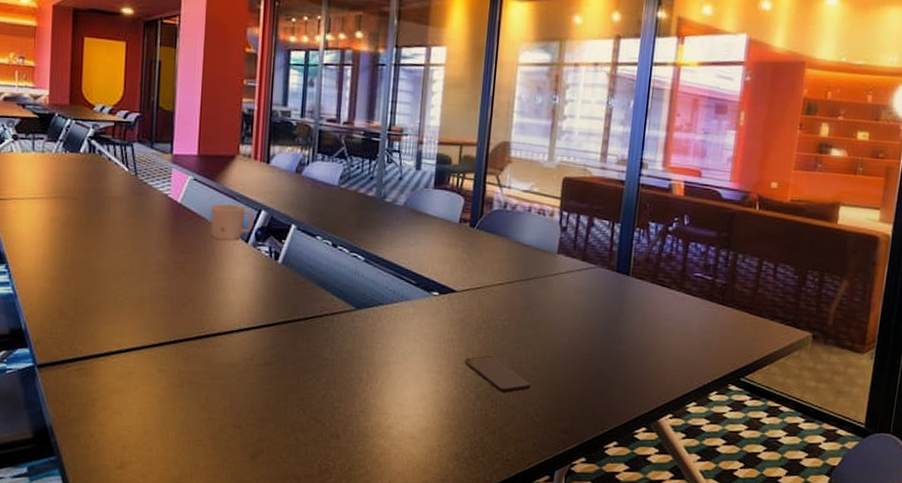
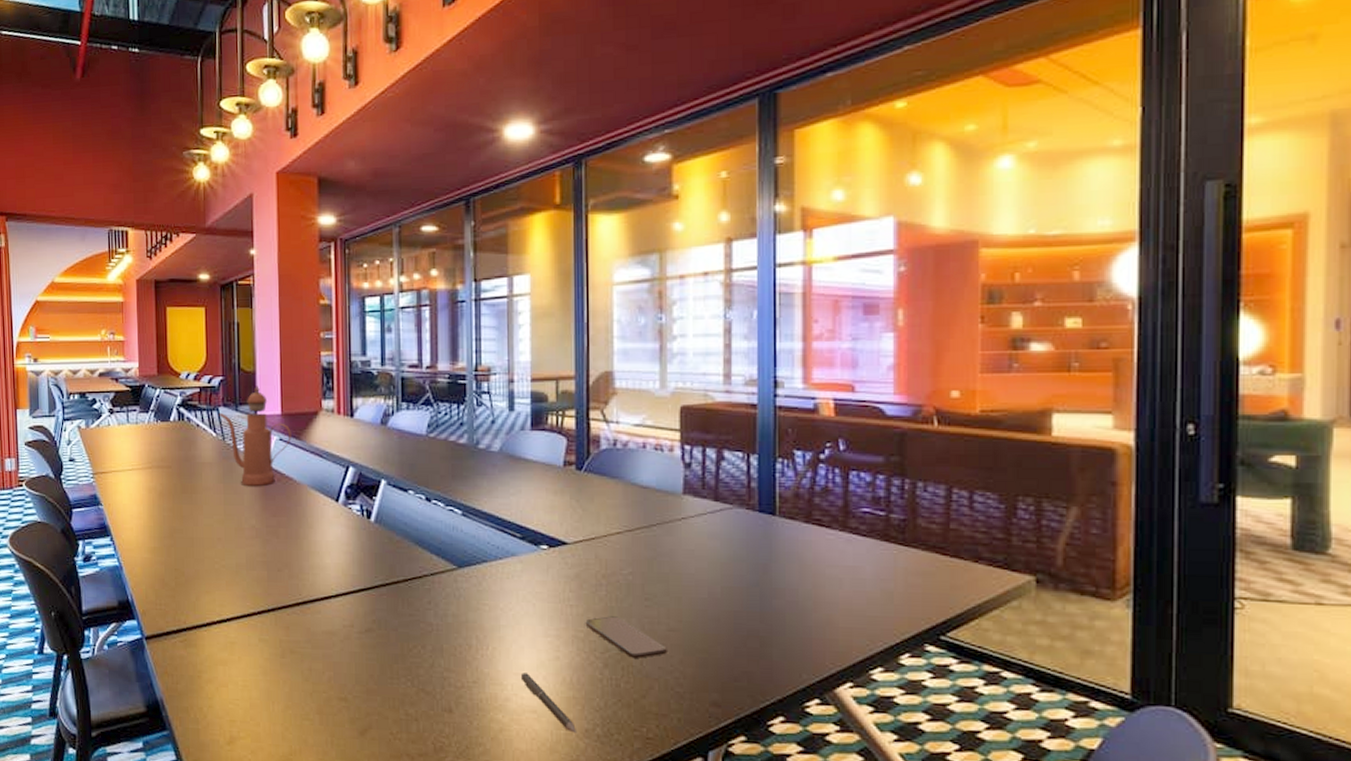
coffeepot: none [132,125,207,224] -> present [219,386,291,487]
mug: present [210,203,254,241] -> none [299,463,343,502]
pen: none [403,404,448,456] -> present [520,673,578,733]

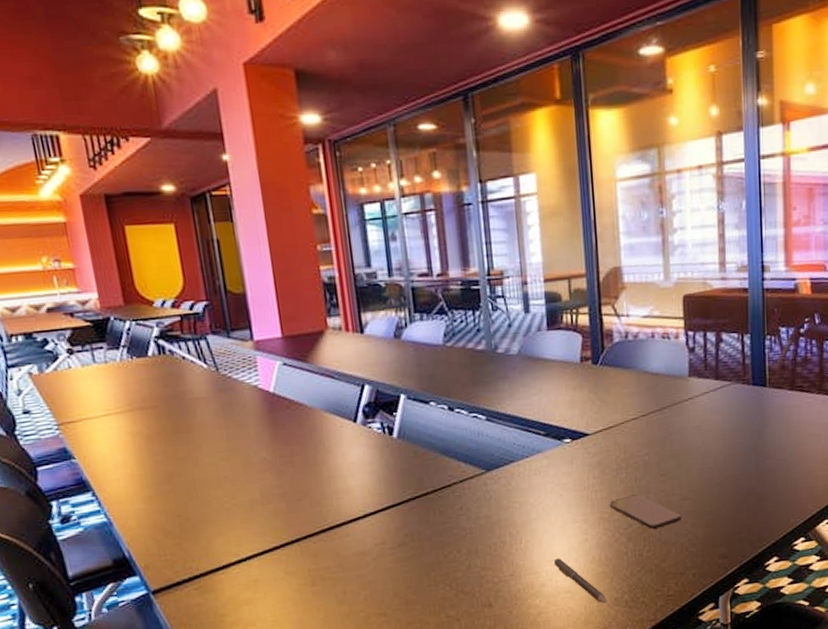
coffeepot: present [219,386,291,487] -> none [207,308,297,419]

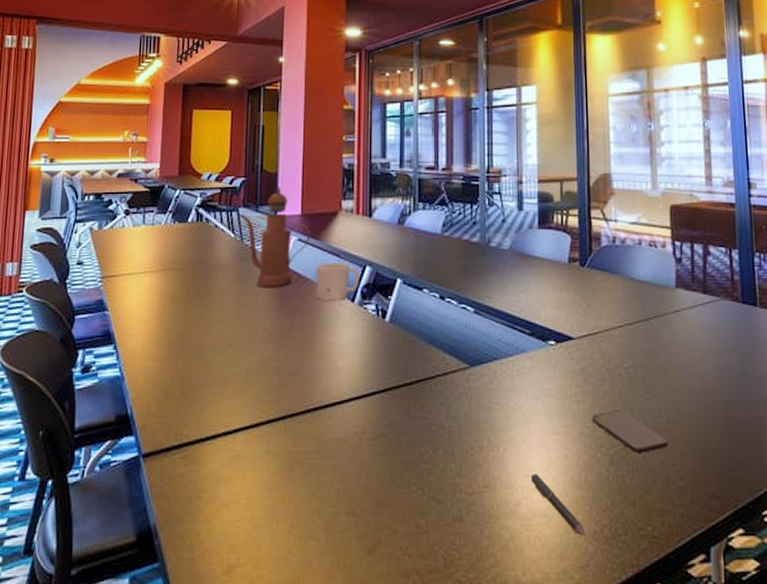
coffeepot: none [207,308,297,419] -> present [238,187,310,288]
mug: none [308,383,359,426] -> present [316,263,359,302]

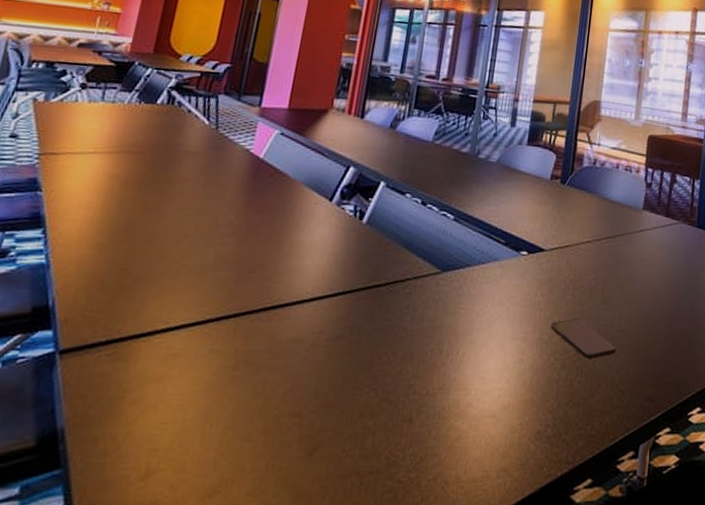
coffeepot: present [238,187,310,288] -> none [216,77,296,182]
mug: present [316,263,359,302] -> none [292,159,342,200]
pen: present [530,474,586,536] -> none [484,377,530,436]

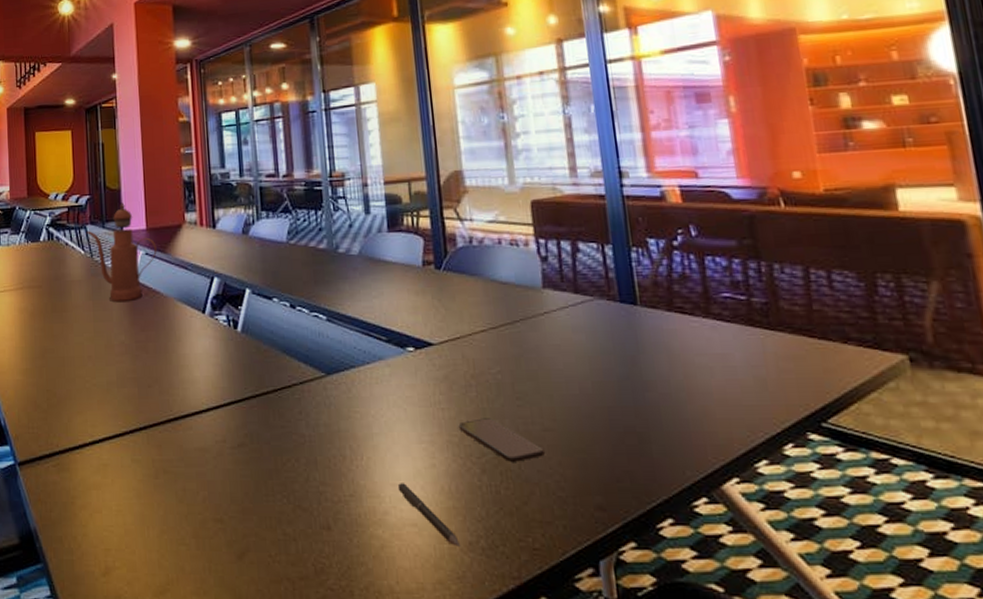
coffeepot: none [216,77,296,182] -> present [86,202,157,303]
pen: none [484,377,530,436] -> present [397,483,461,547]

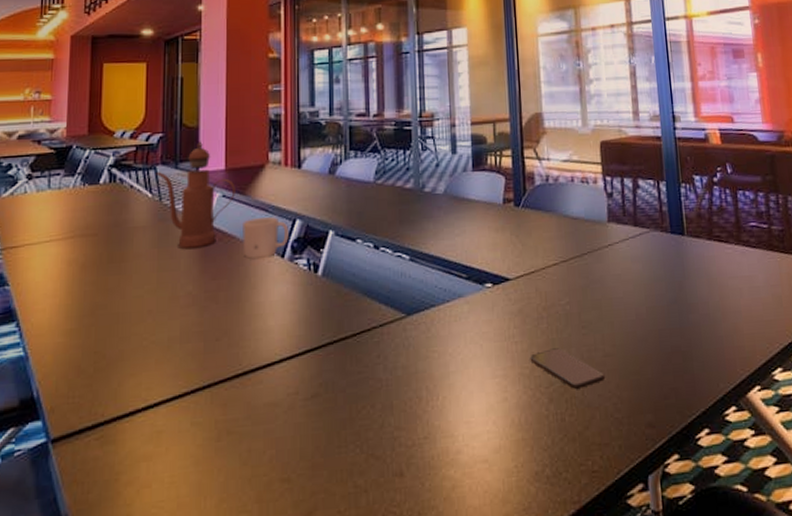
mug: none [165,274,208,314] -> present [242,217,289,260]
pen: present [397,483,461,547] -> none [471,419,528,478]

